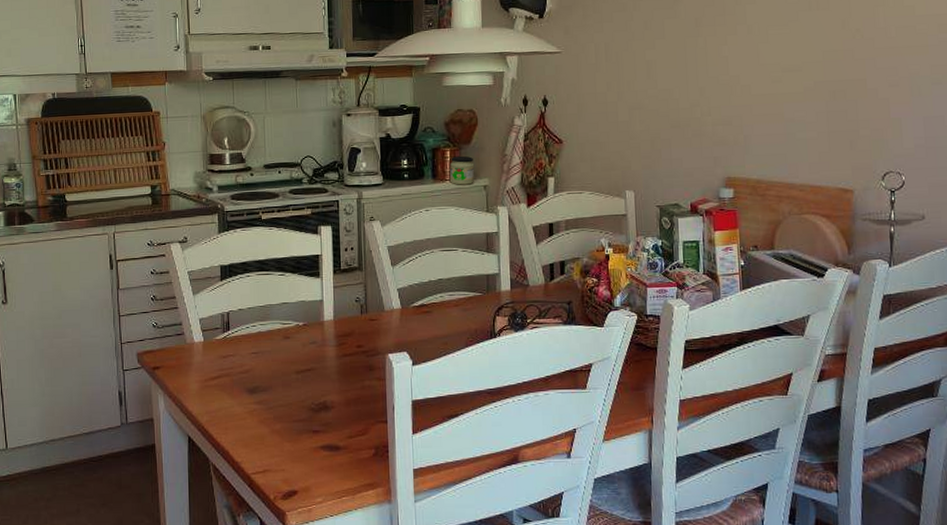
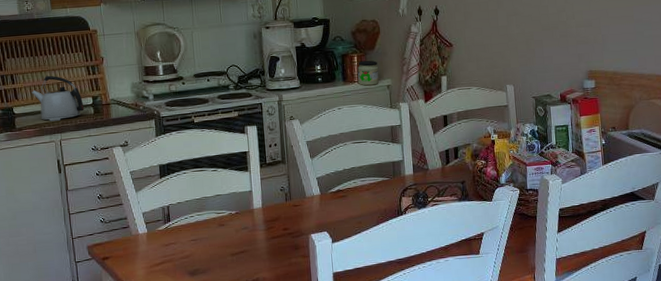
kettle: none [86,160,142,211] -> present [31,75,85,121]

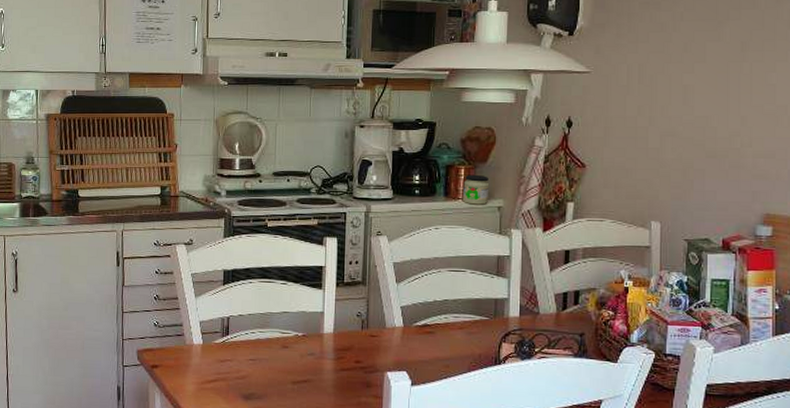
kettle: present [31,75,85,121] -> none [99,159,151,209]

